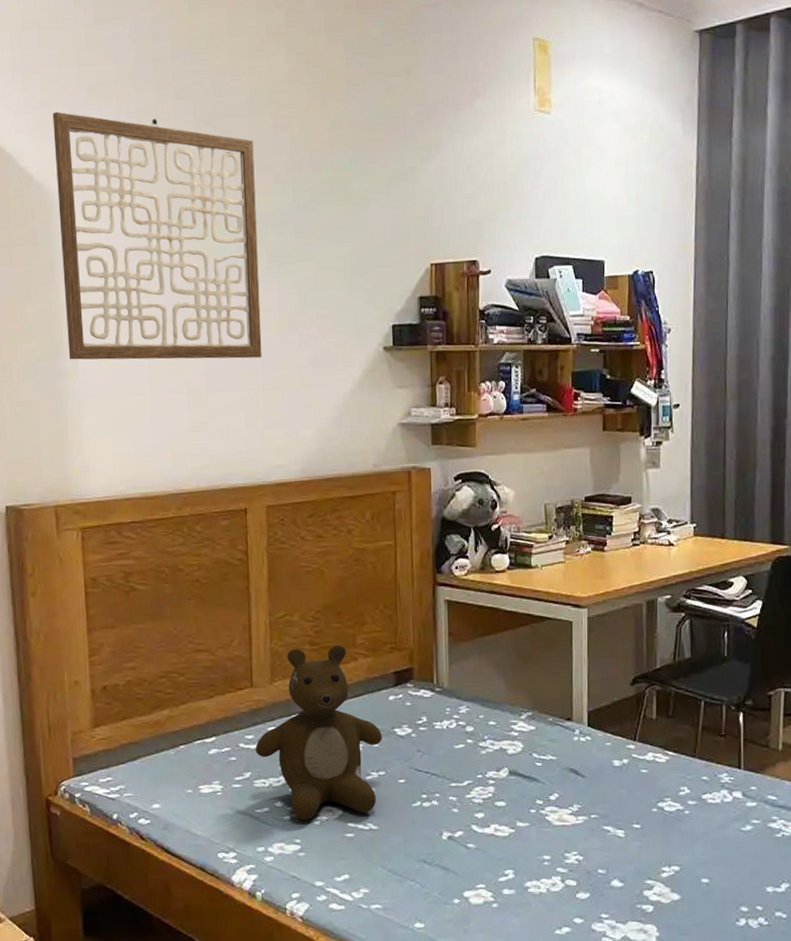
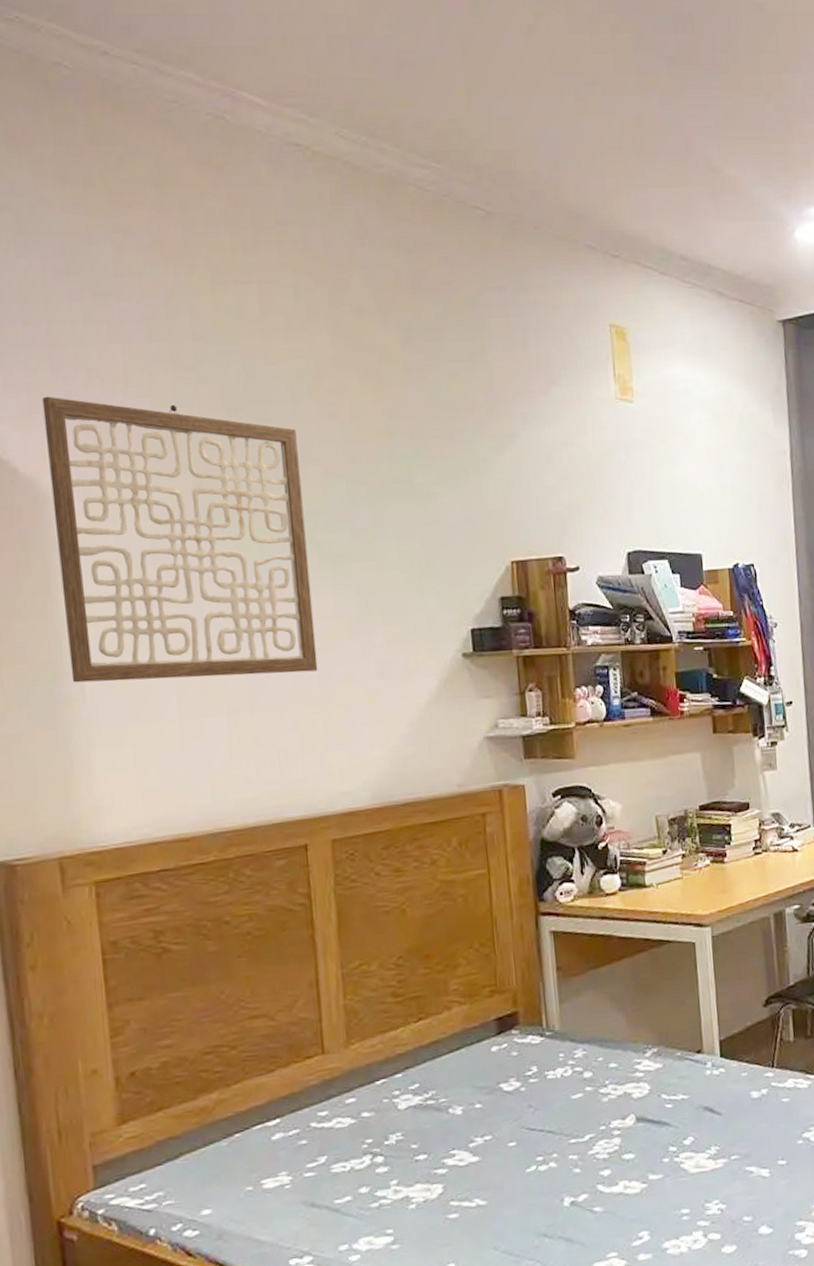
teddy bear: present [255,644,382,820] -> none [330,993,486,1206]

